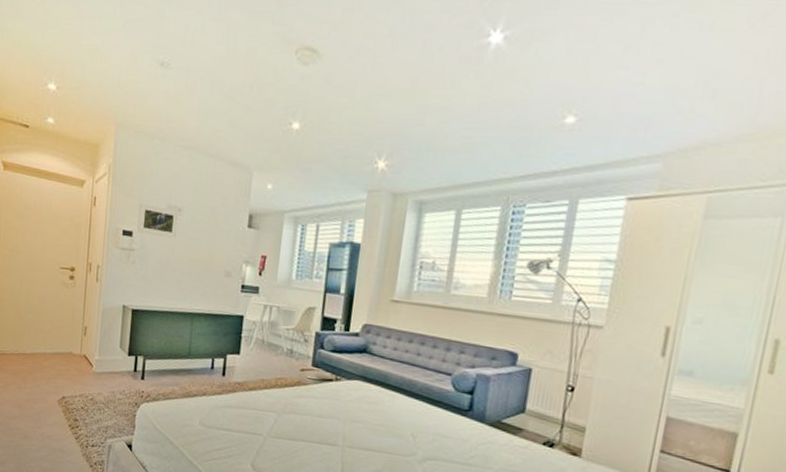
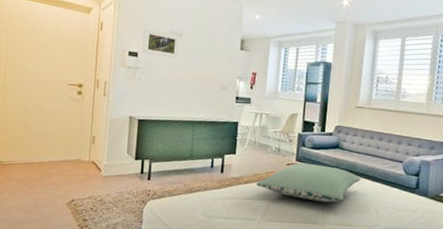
pillow: none [263,368,396,421] -> present [256,162,362,203]

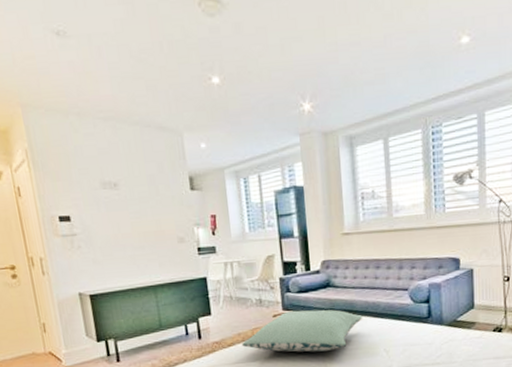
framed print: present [142,28,180,59] -> none [70,184,120,217]

